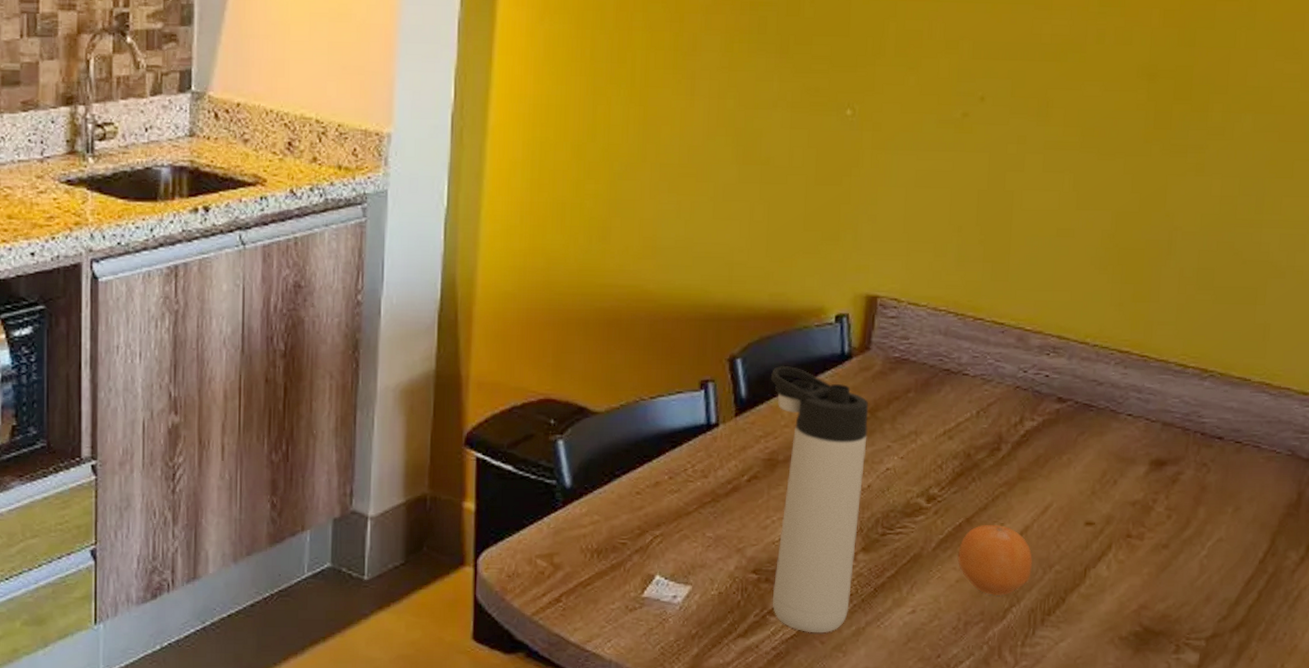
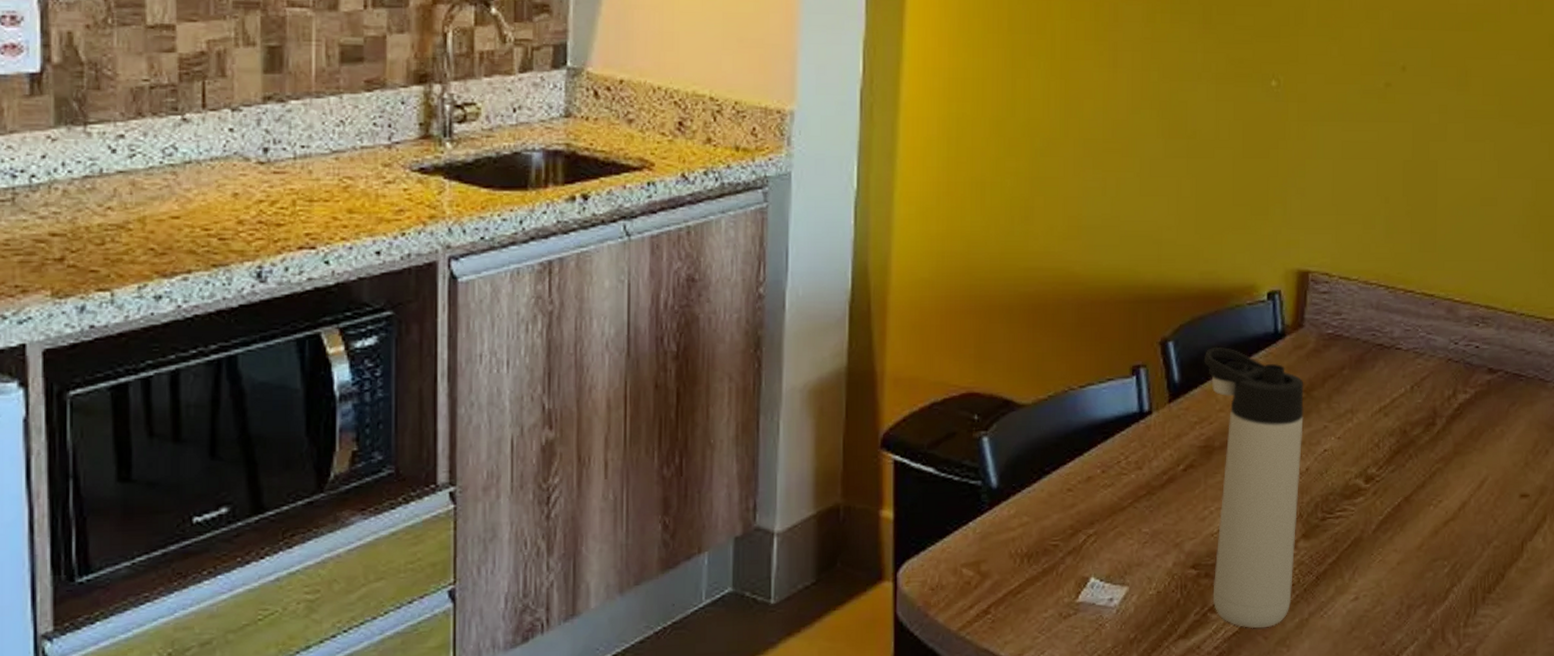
fruit: present [957,524,1032,597] -> none [1398,501,1471,577]

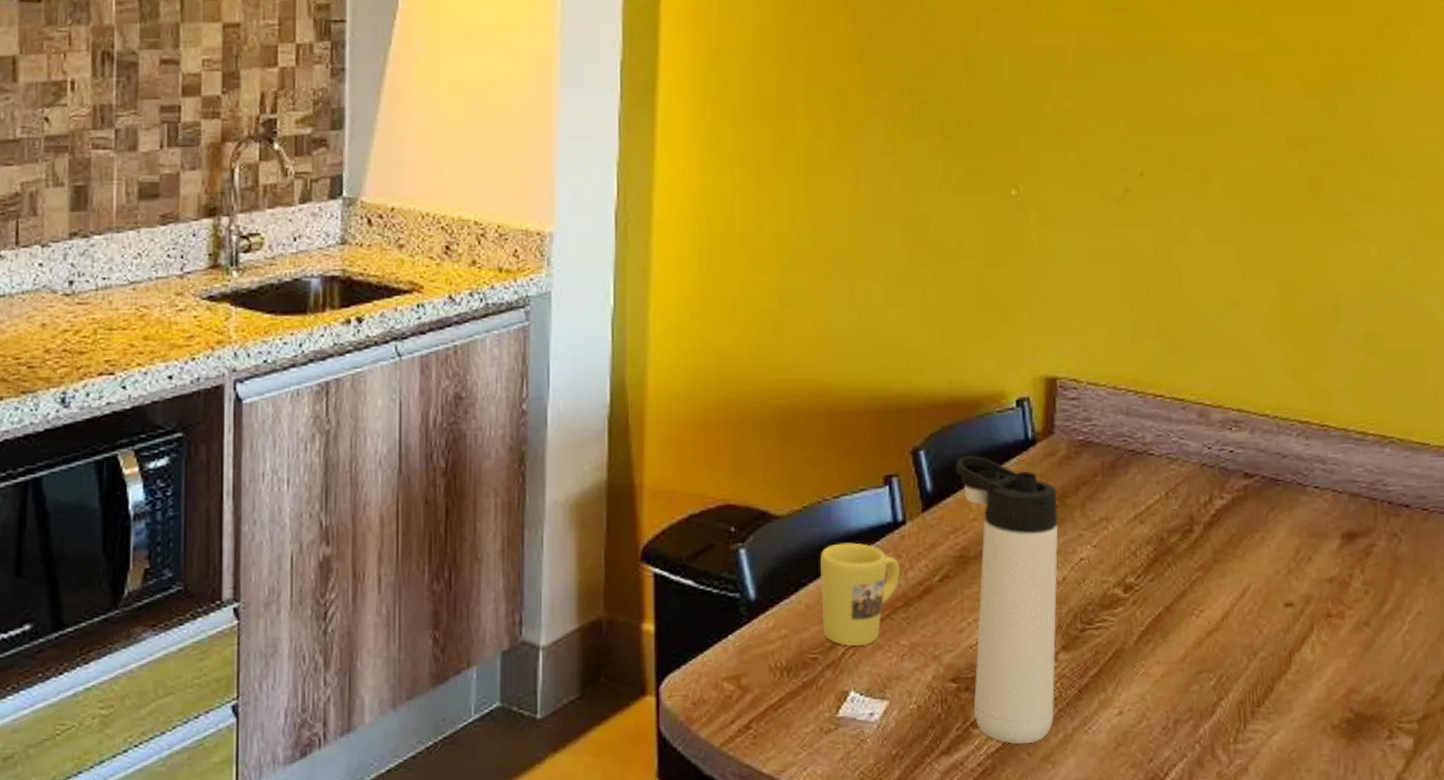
mug: none [1063,432,1144,534] -> present [820,542,900,646]

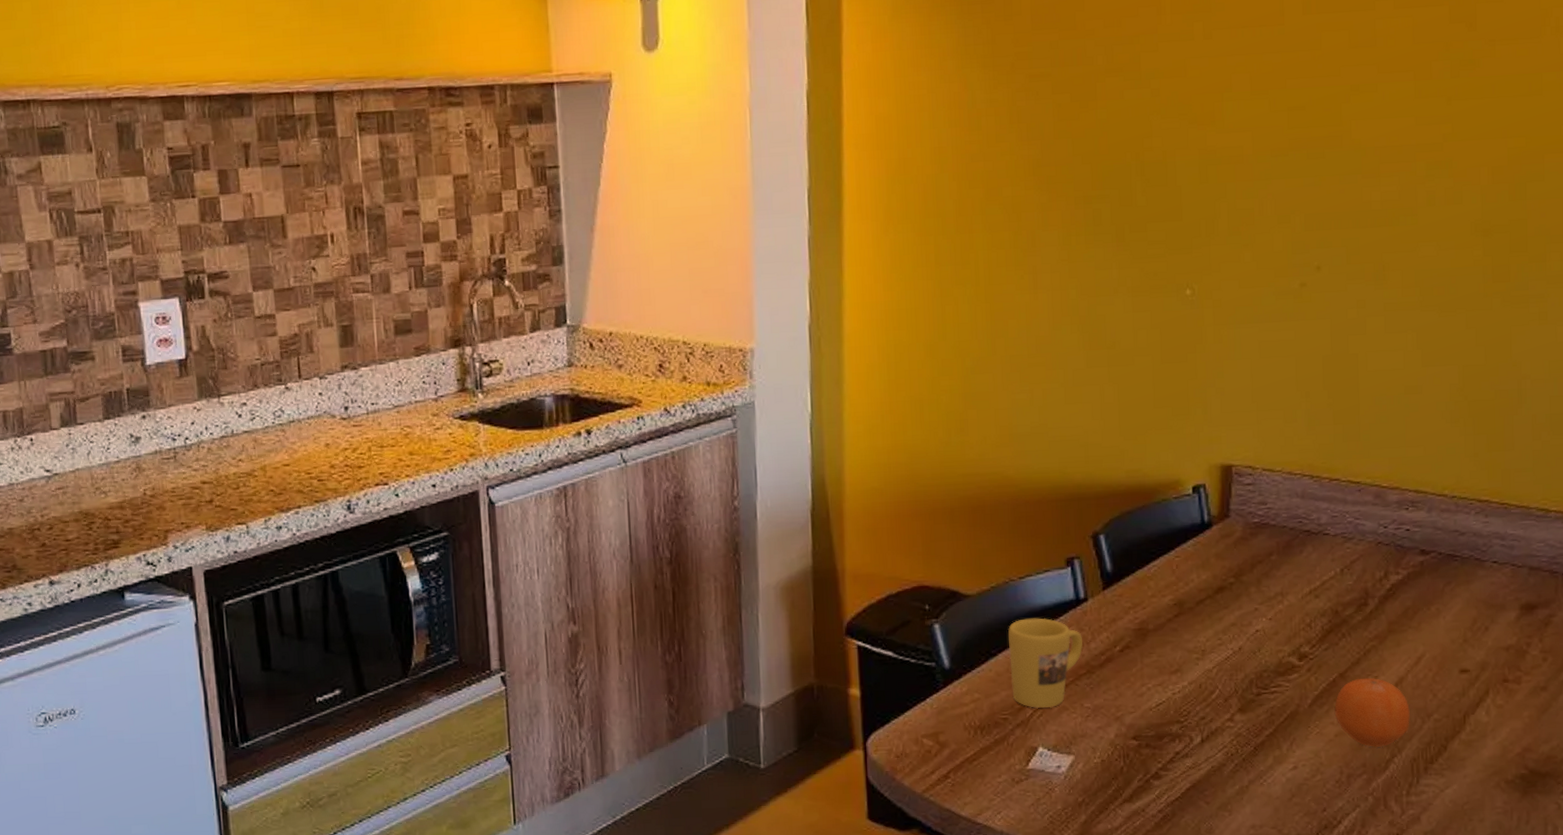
thermos bottle: present [955,455,1059,745] -> none [1134,538,1235,795]
fruit: none [1160,611,1236,690] -> present [1334,677,1410,748]

